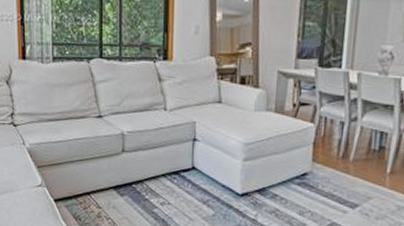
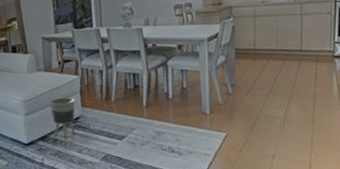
planter: none [274,146,306,198] -> present [49,97,75,141]

